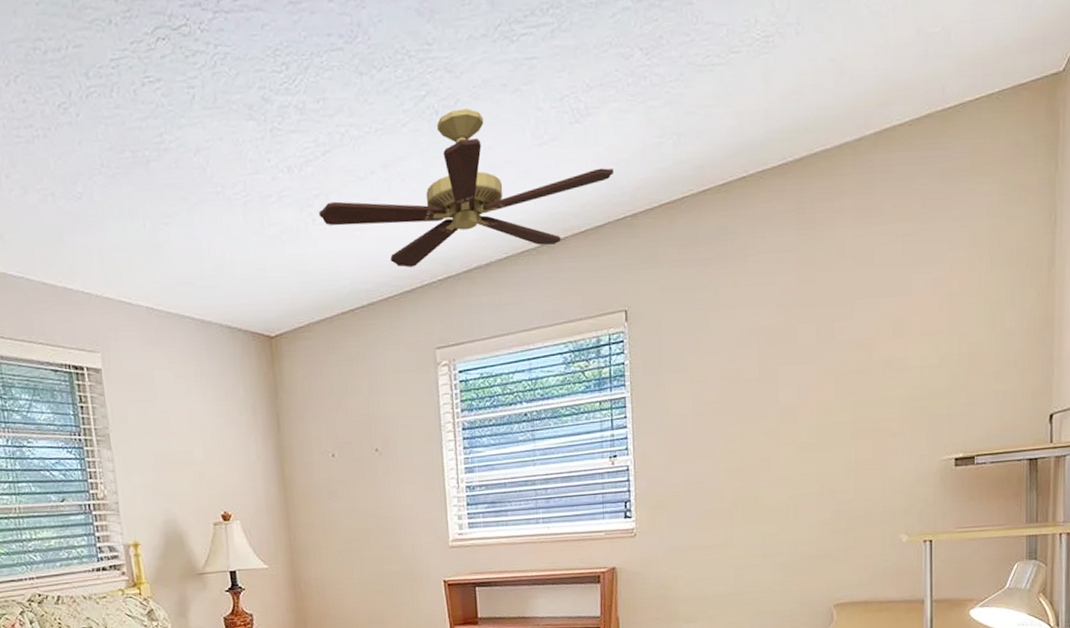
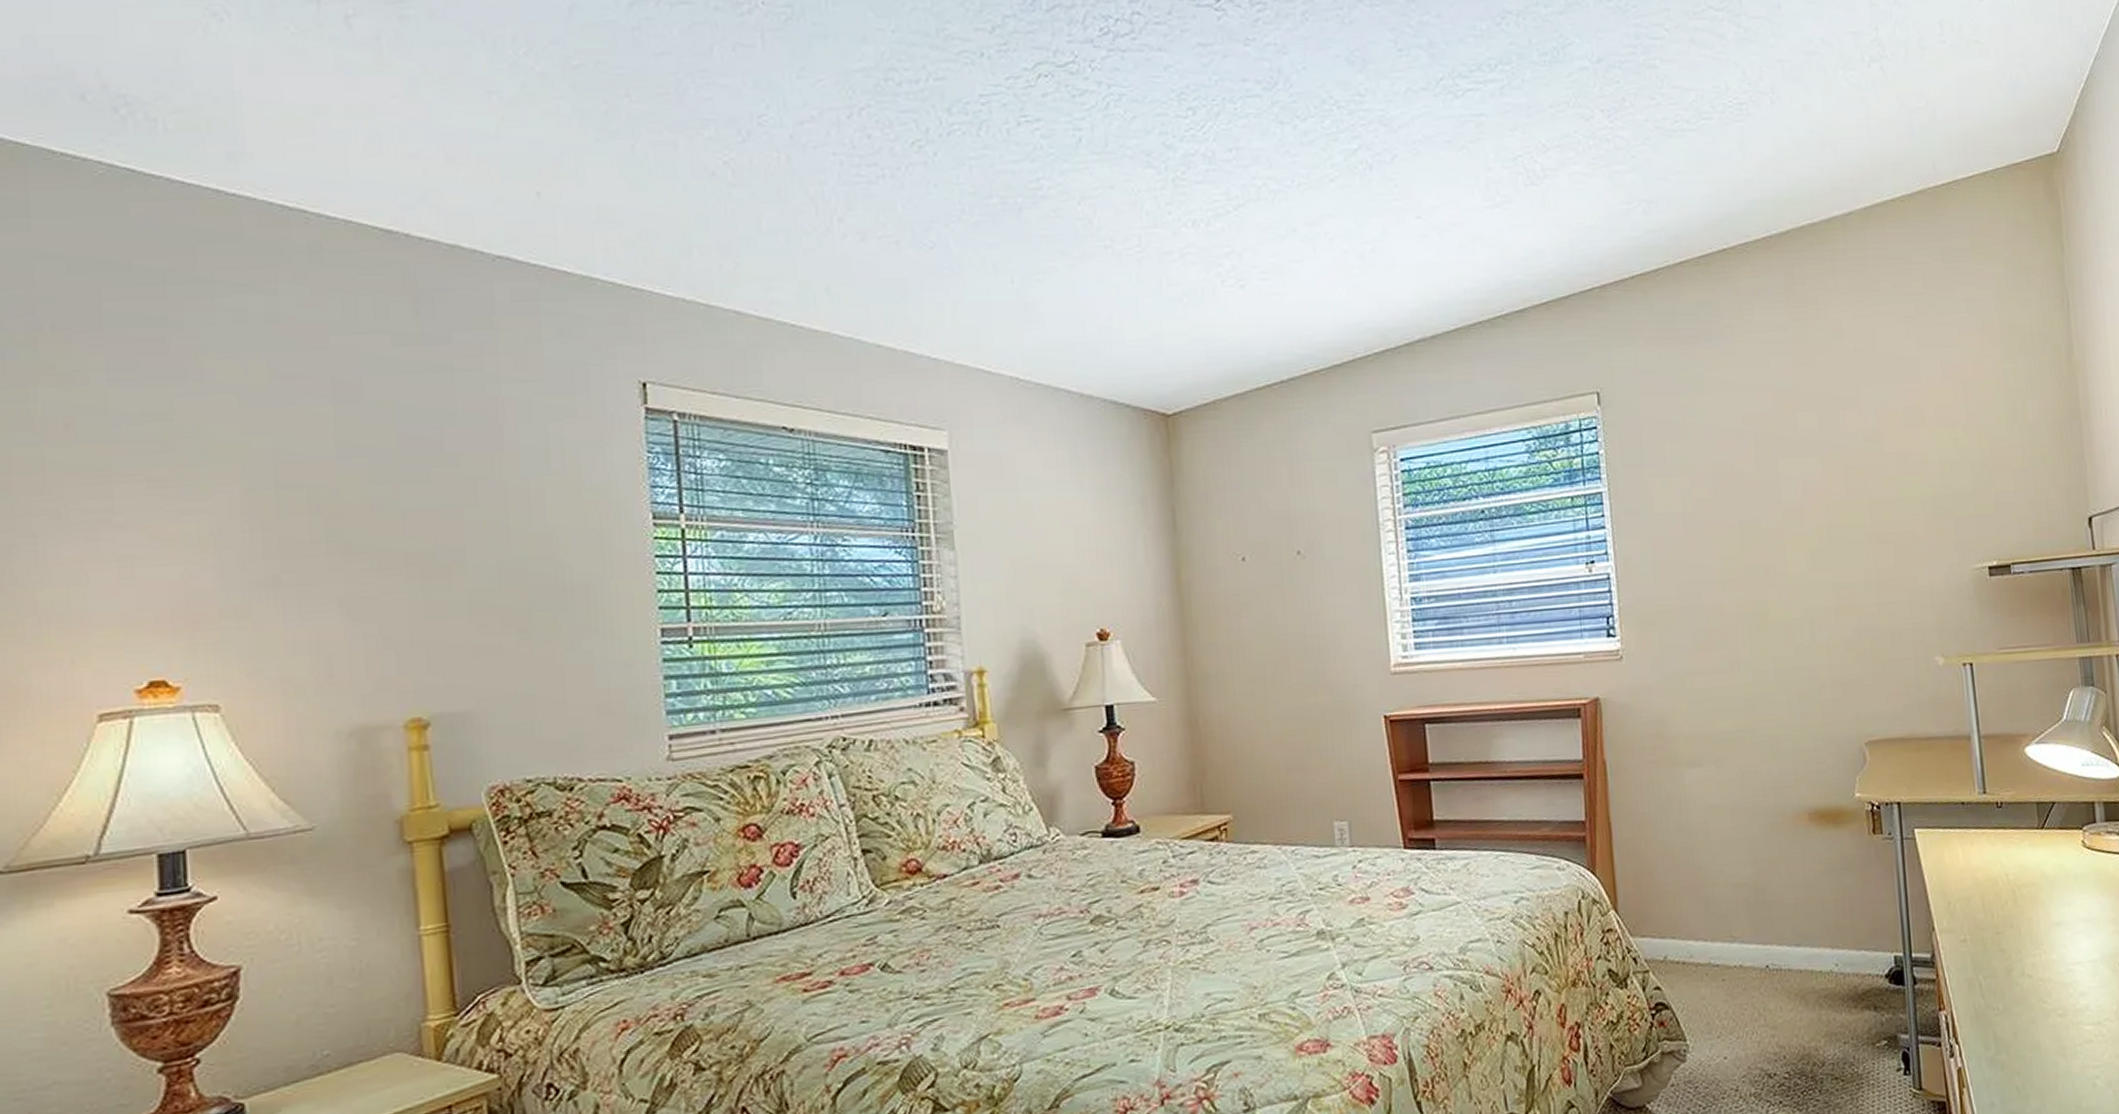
ceiling fan: present [319,109,613,267] -> none [1230,165,1577,338]

